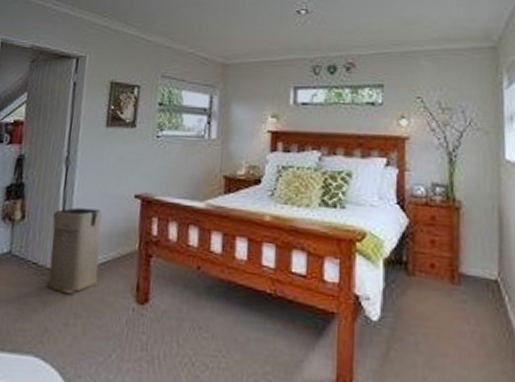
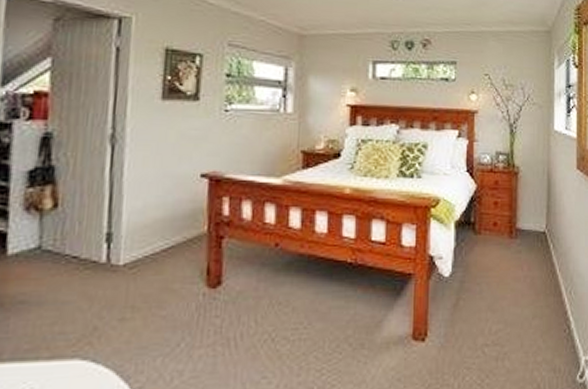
laundry basket: present [46,207,102,294] -> none [92,191,161,287]

